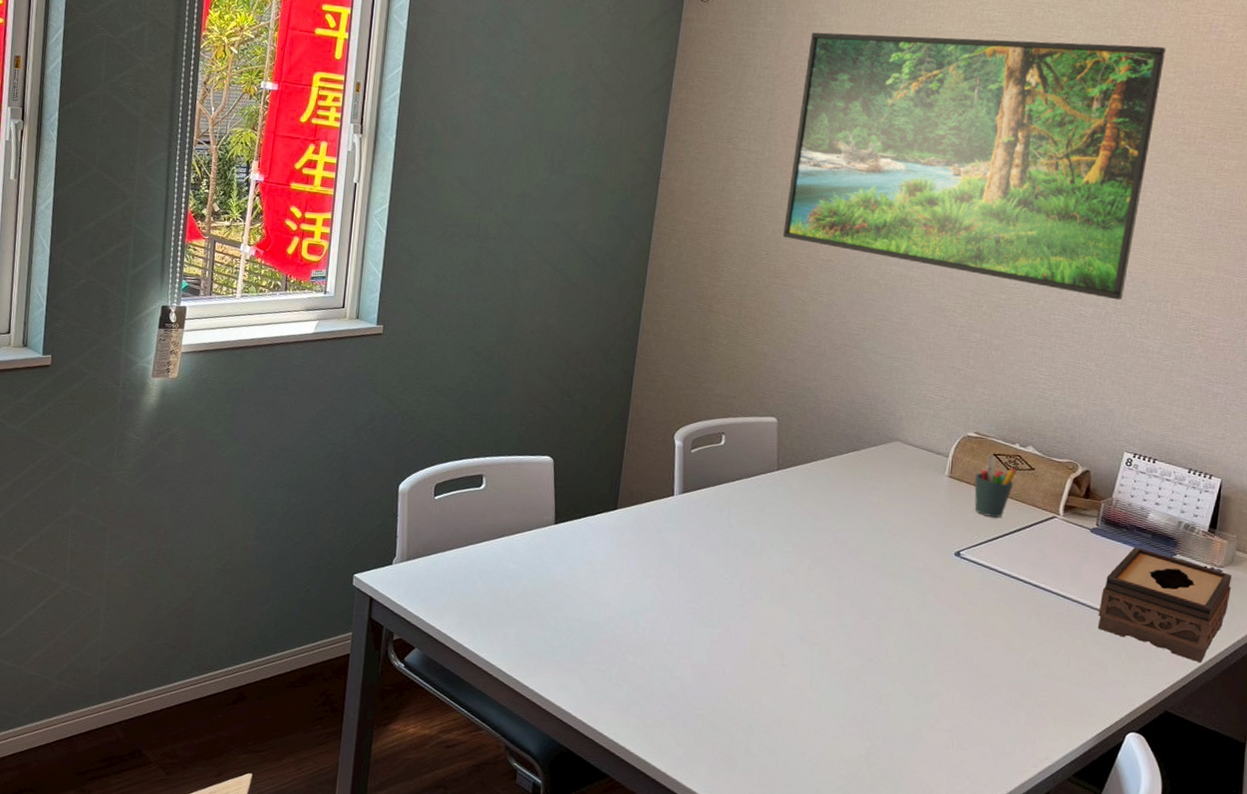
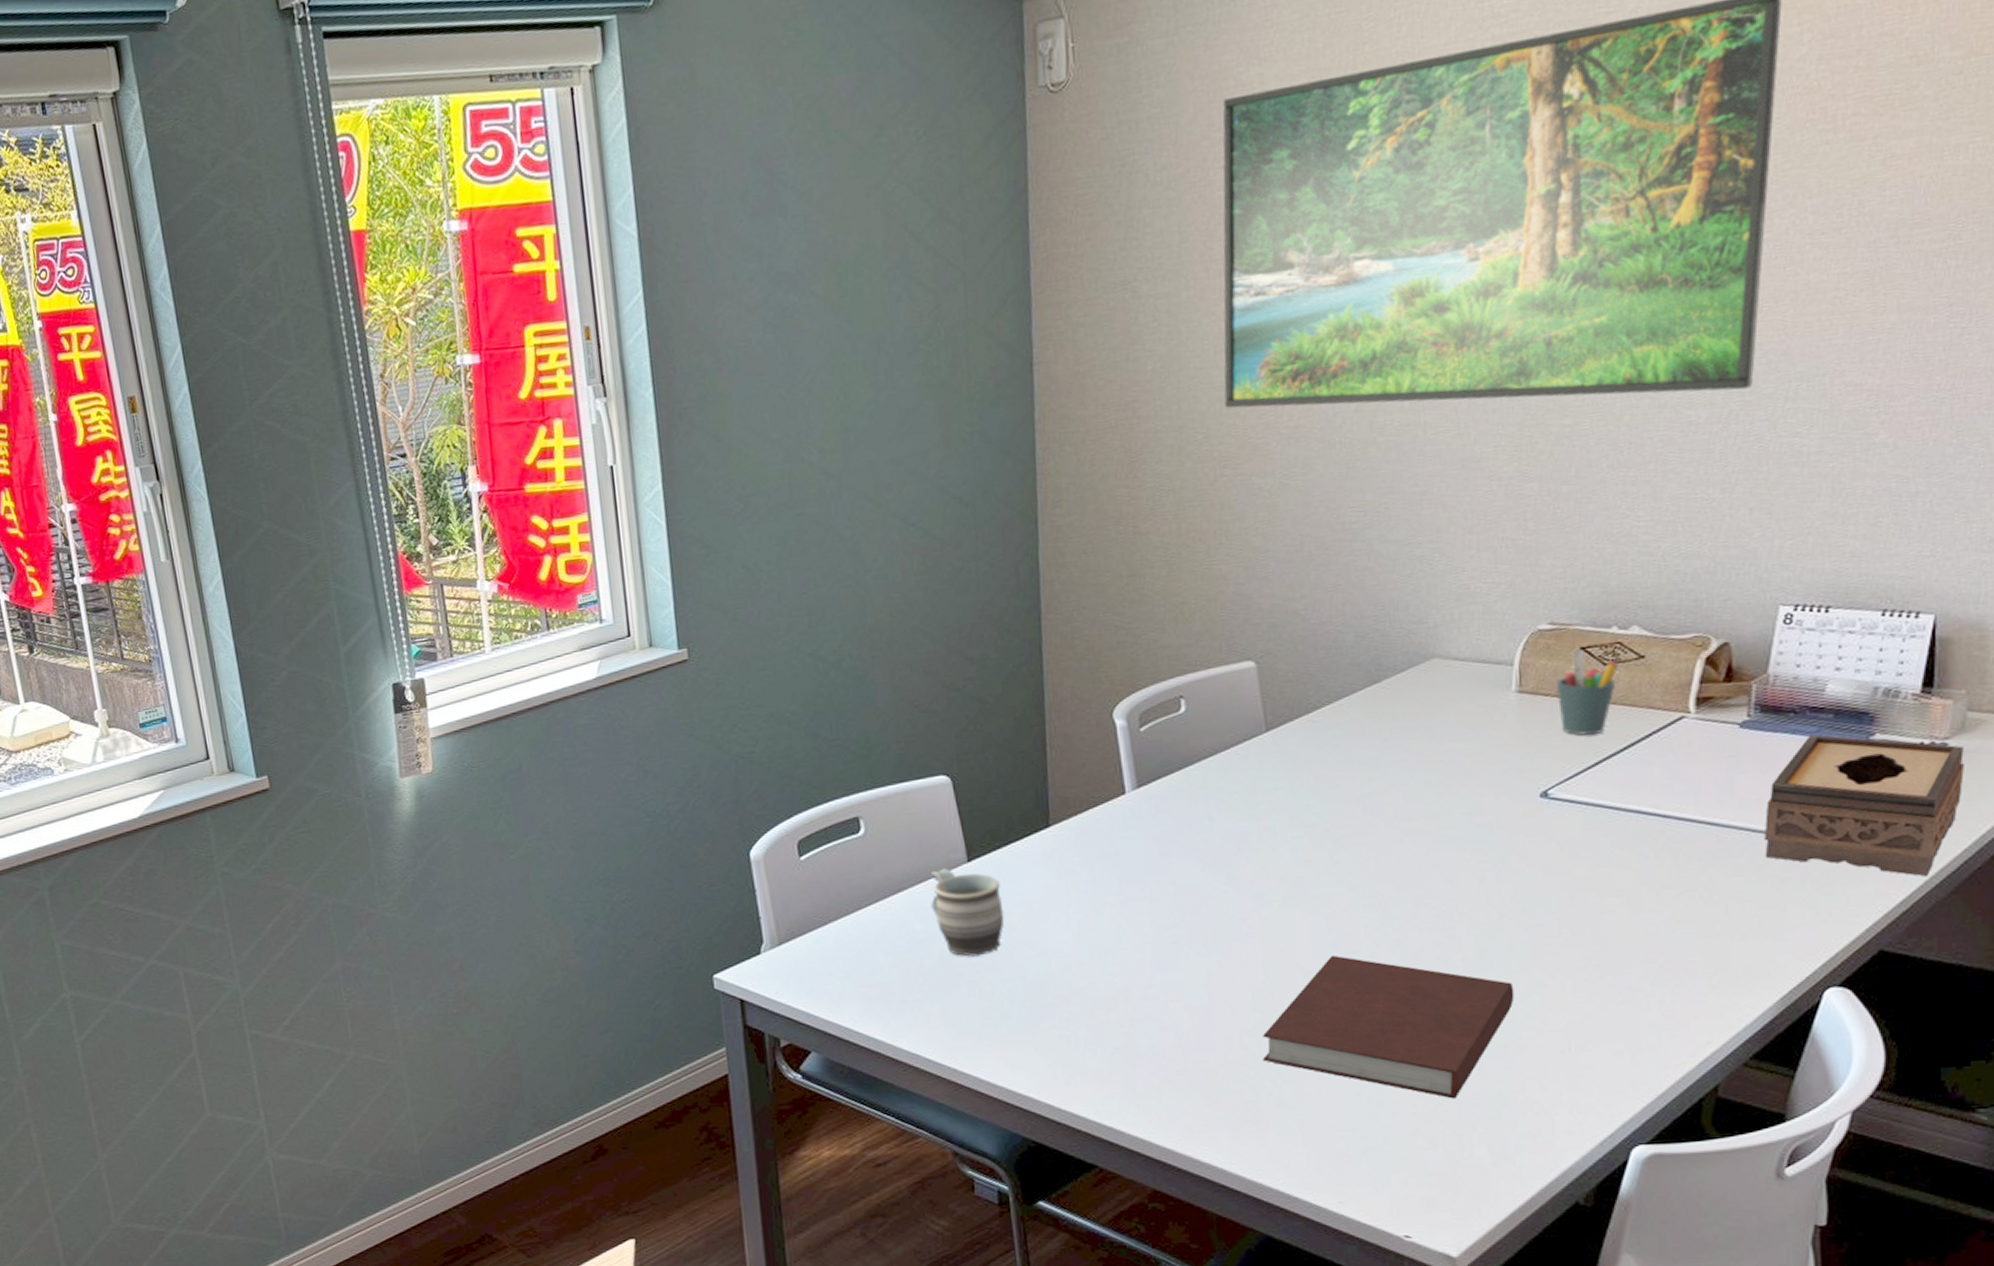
mug: none [522,525,575,597] -> present [931,868,1005,957]
notebook: none [740,644,920,769] -> present [1263,954,1515,1099]

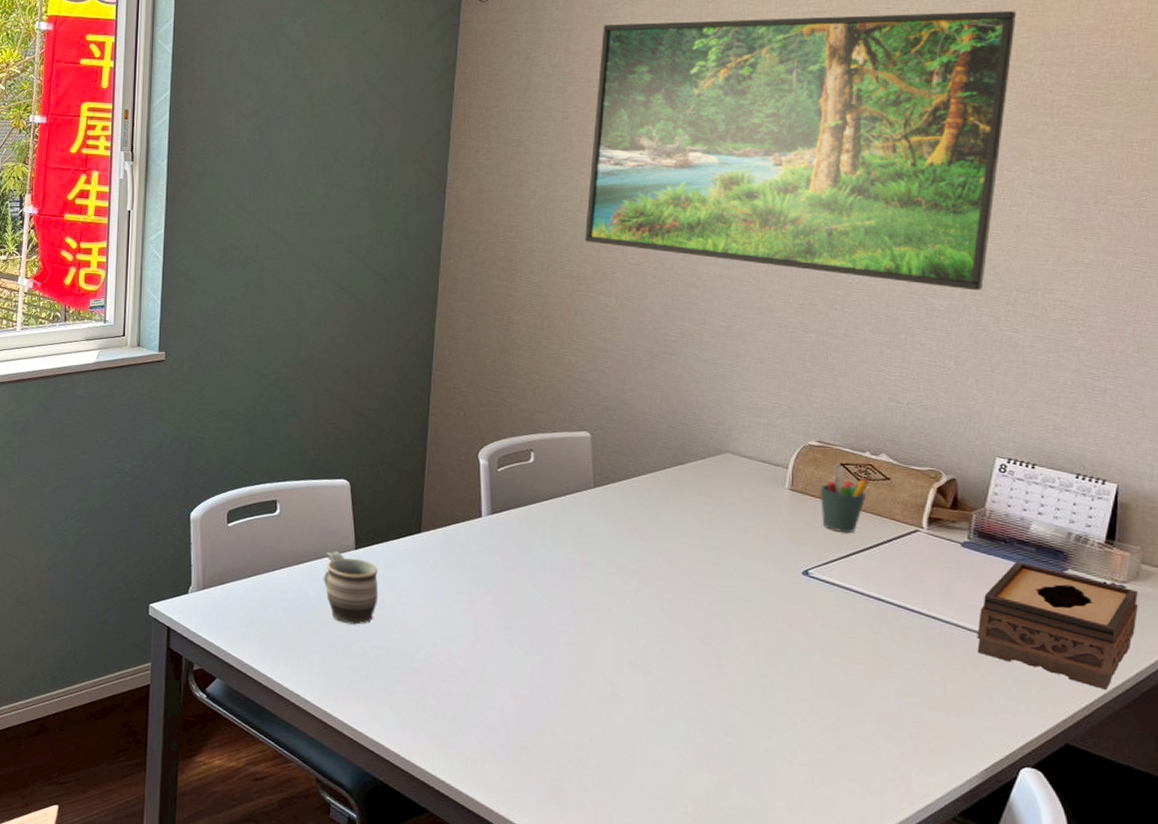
notebook: present [1263,954,1515,1099] -> none [569,671,772,806]

